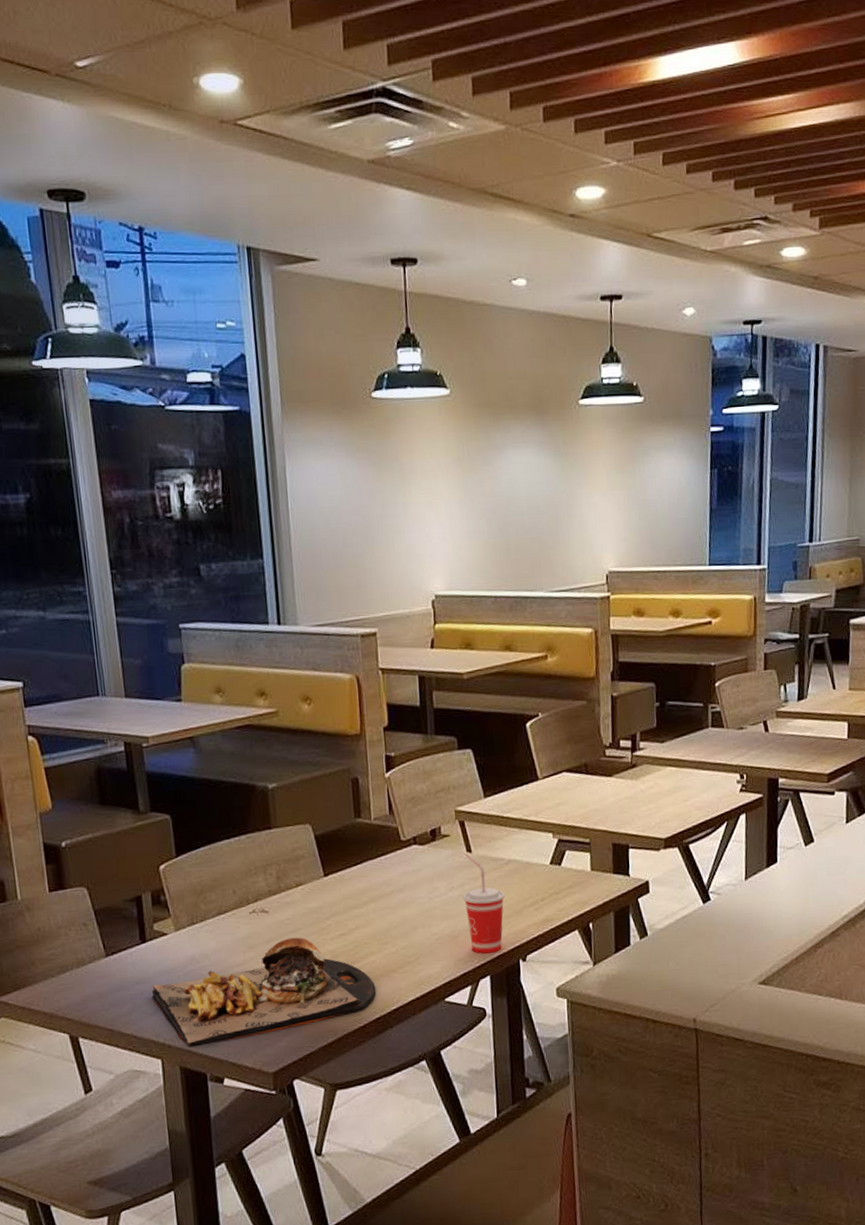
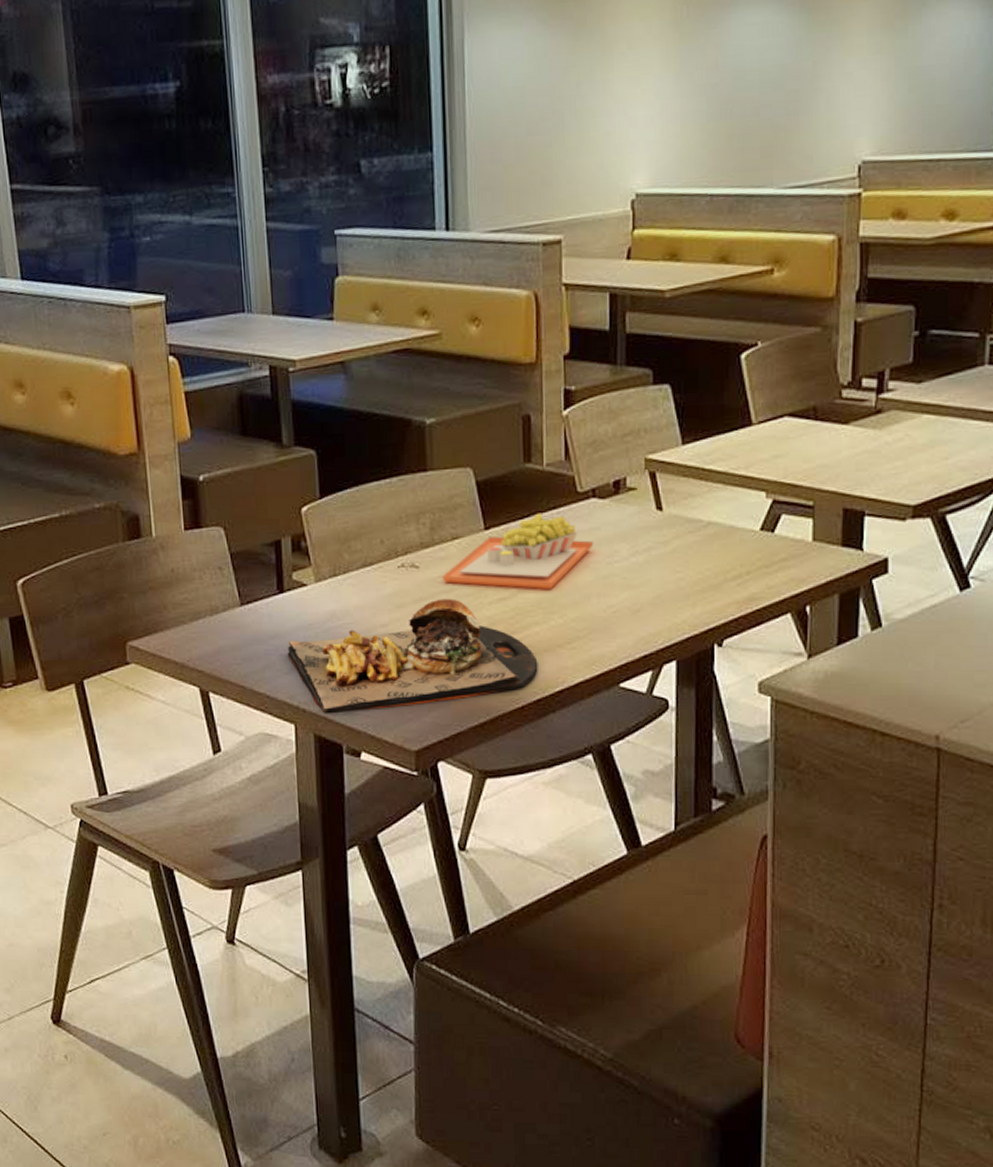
french fries: none [289,859,417,925] -> present [442,513,594,590]
beverage cup: present [463,854,506,954] -> none [648,512,702,634]

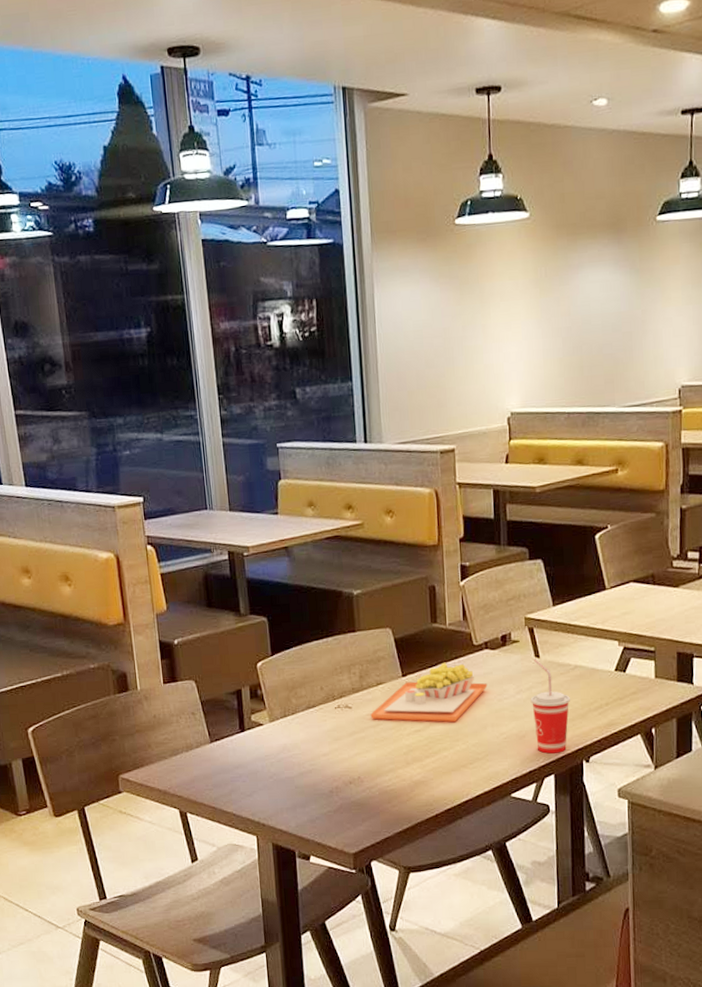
food tray: present [288,598,538,714] -> none [249,731,448,827]
beverage cup: none [648,512,702,634] -> present [530,659,571,754]

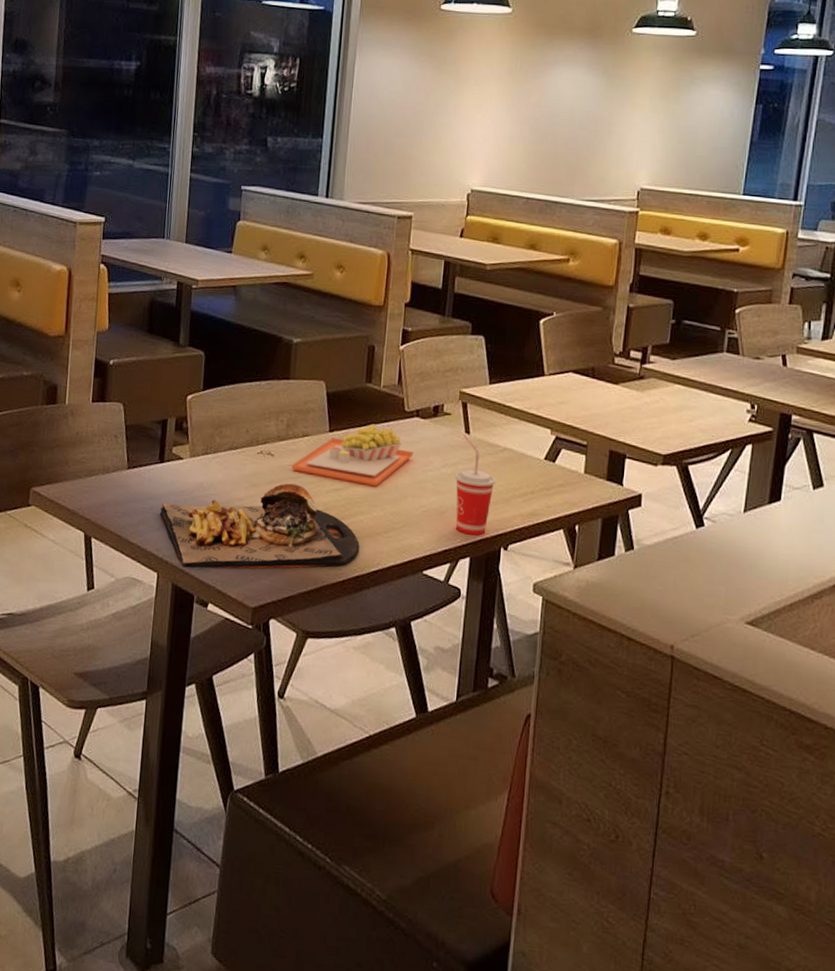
food tray: none [249,731,448,827] -> present [160,483,360,569]

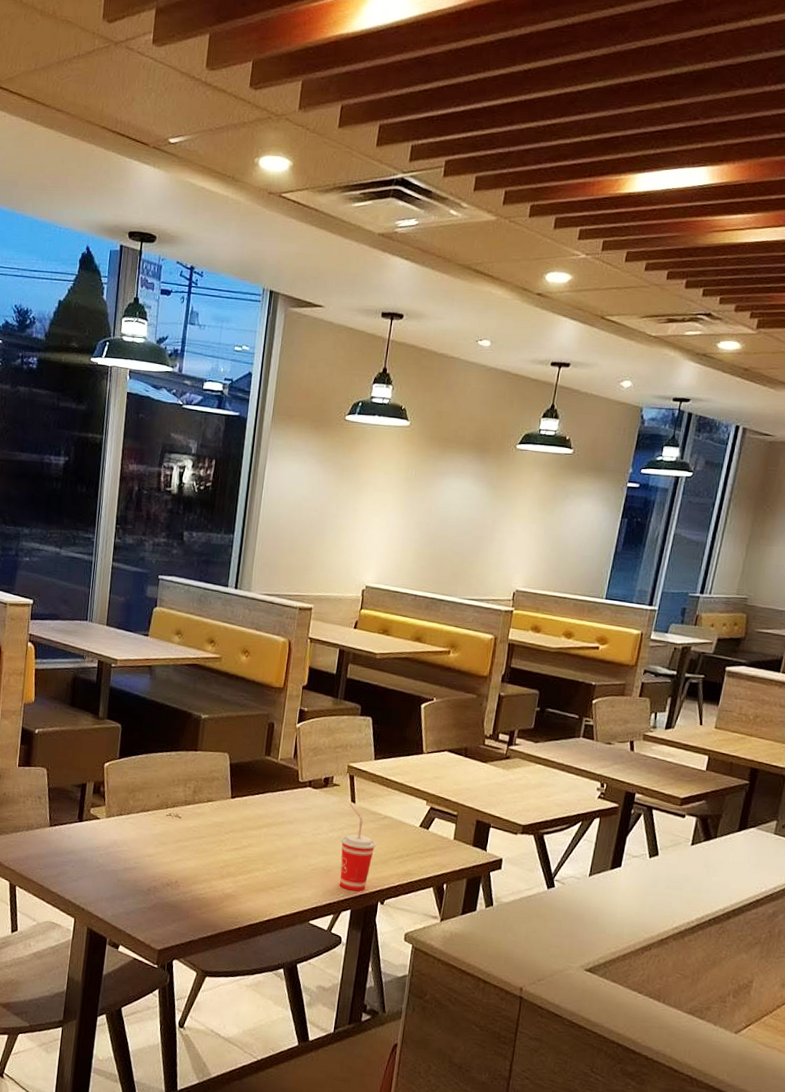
food tray: present [160,483,360,569] -> none [78,842,255,917]
french fries: present [291,424,414,487] -> none [196,792,305,847]

